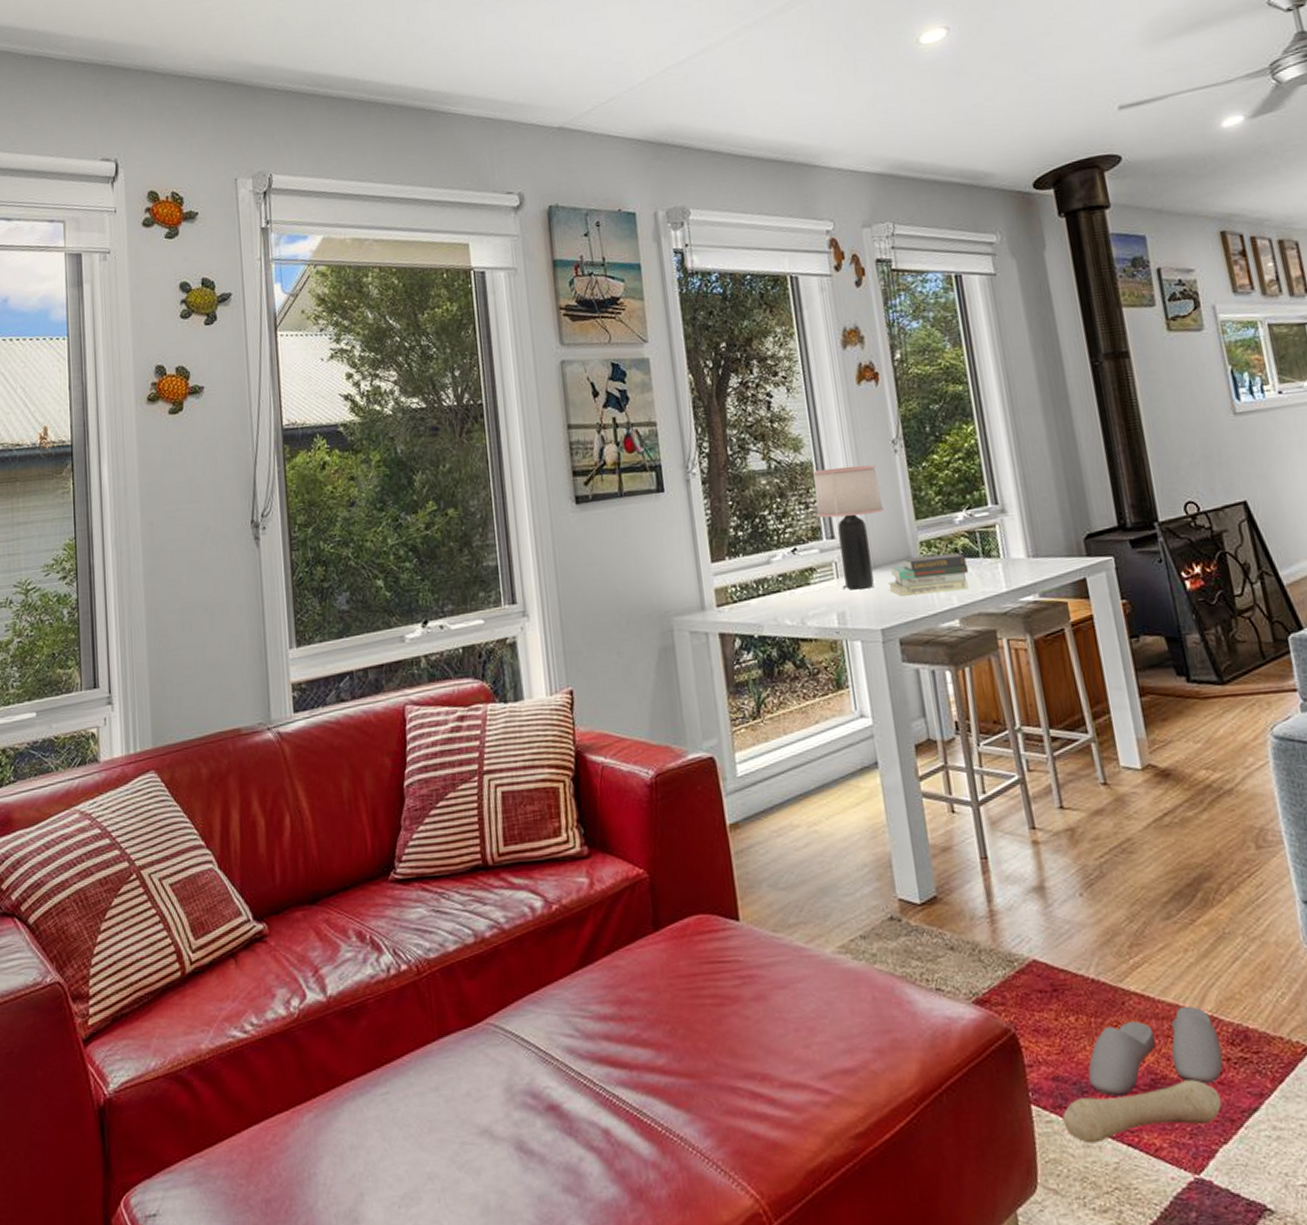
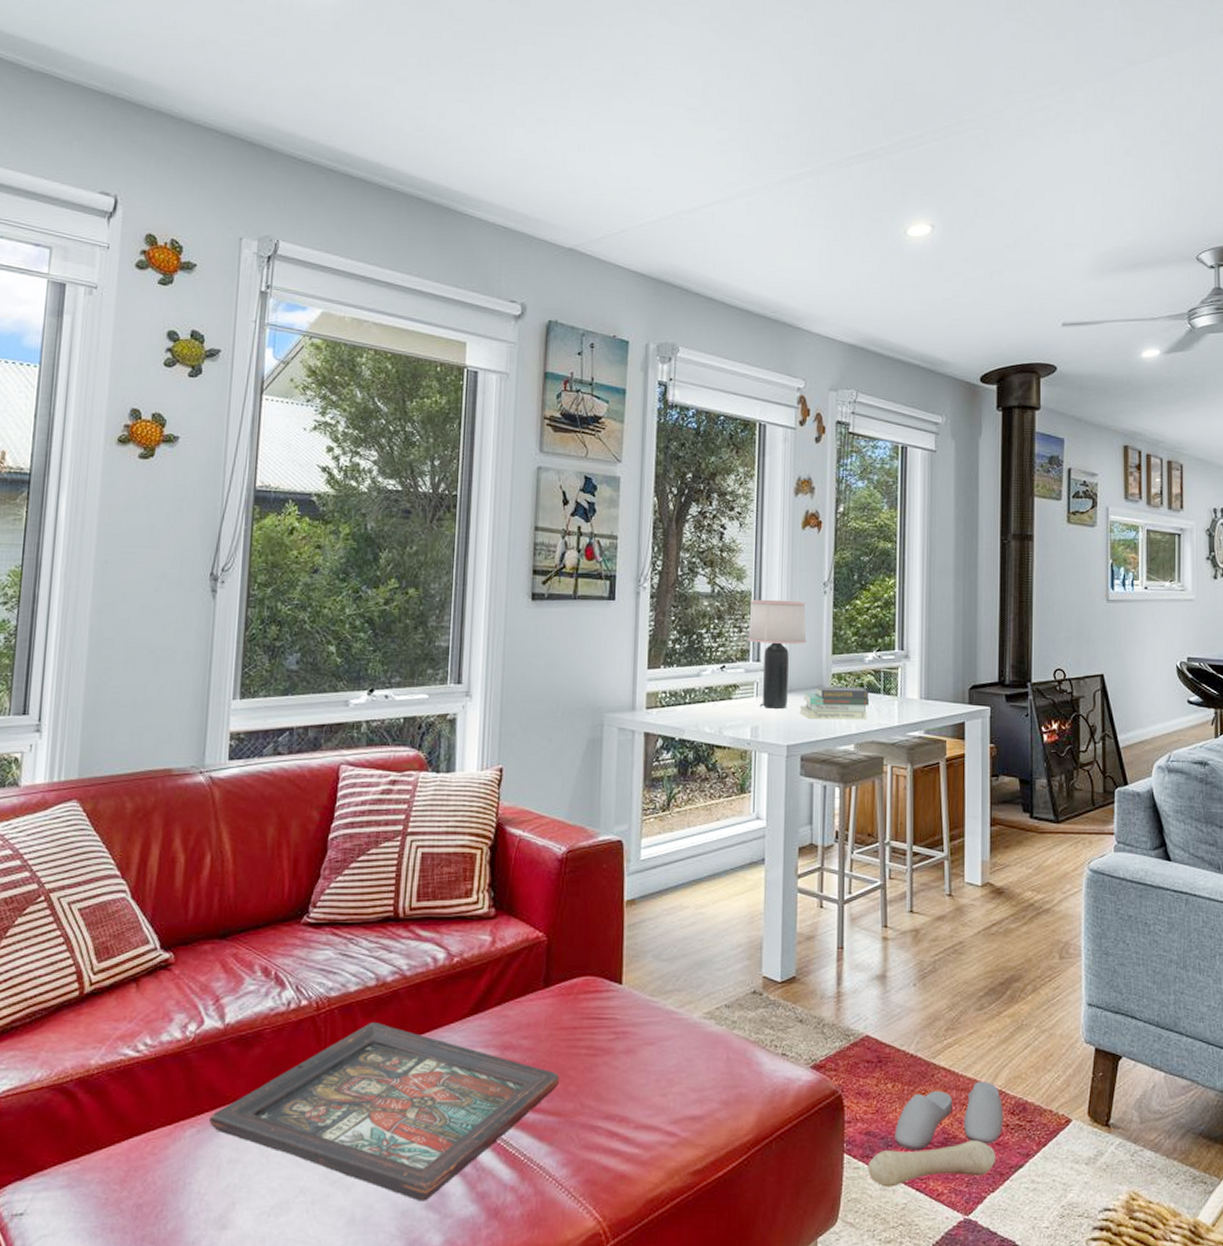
decorative tray: none [325,984,687,1184] -> present [209,1023,559,1201]

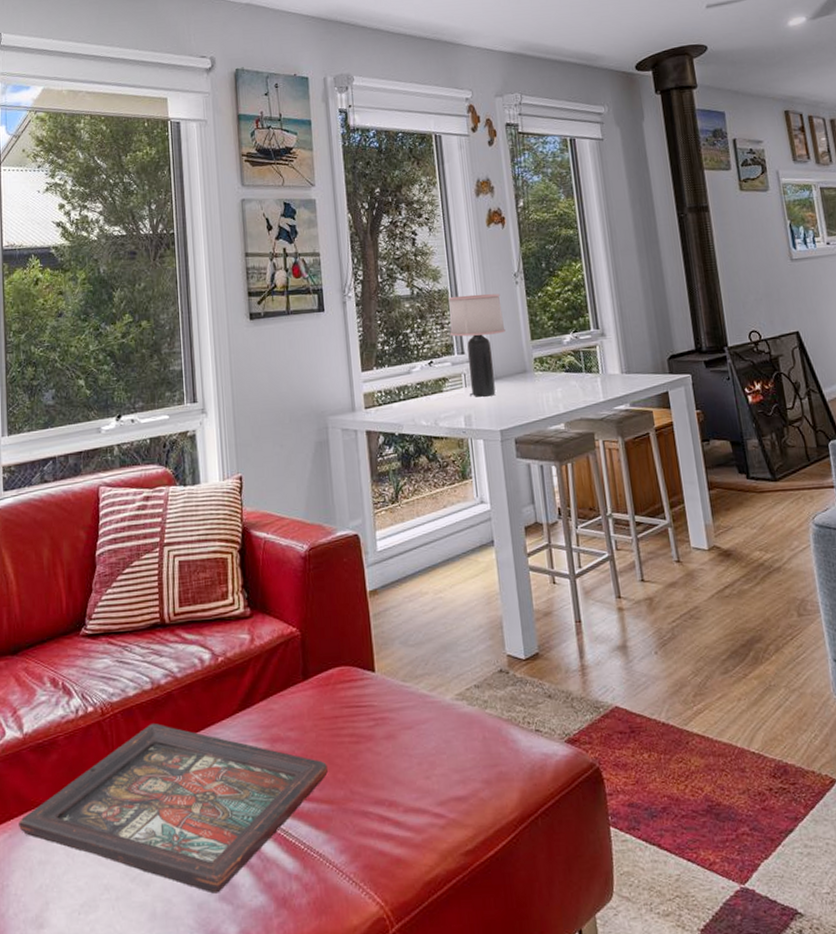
books: present [799,686,870,720] -> none [507,368,574,403]
dog toy: present [868,1140,995,1187] -> none [635,806,764,859]
slippers: present [894,1081,1004,1151] -> none [657,745,767,821]

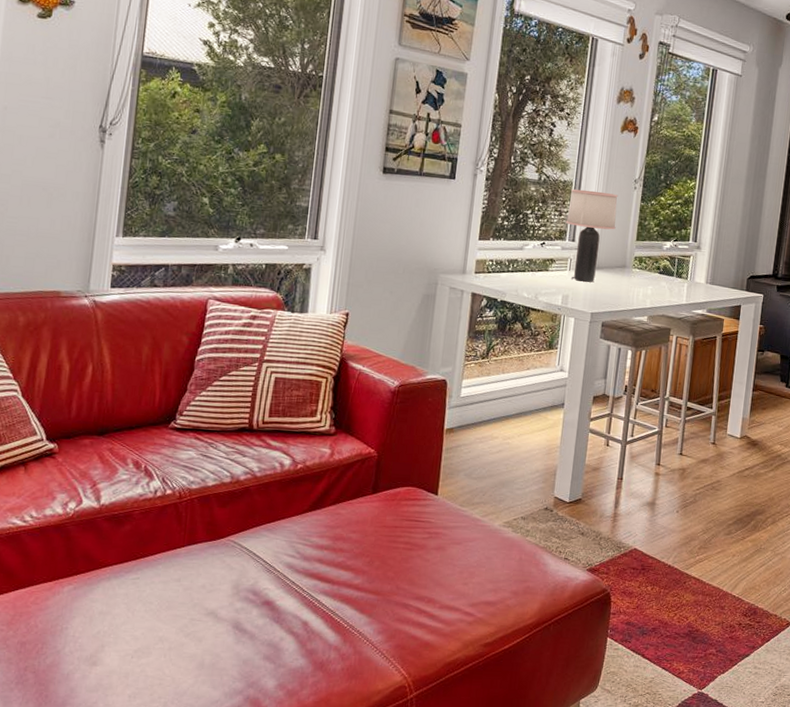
decorative tray: present [19,724,328,894] -> none [84,511,380,654]

